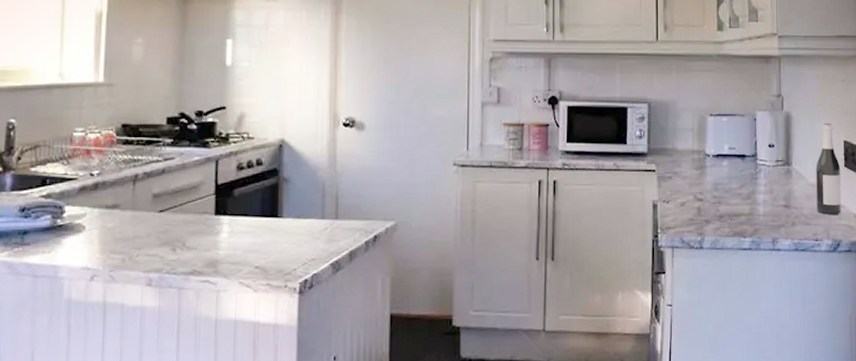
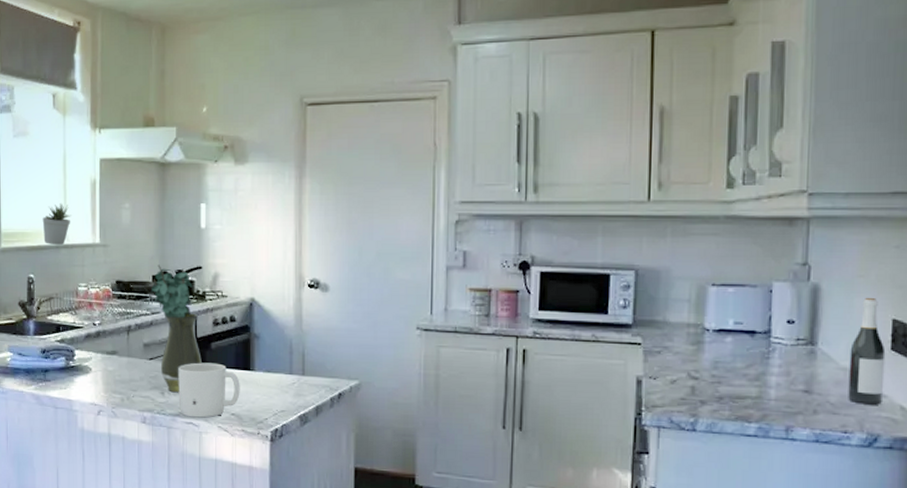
potted plant: none [30,38,69,85] -> present [42,203,71,246]
vase: none [163,105,222,247] -> present [150,264,202,392]
mug: none [193,211,266,276] -> present [178,362,240,419]

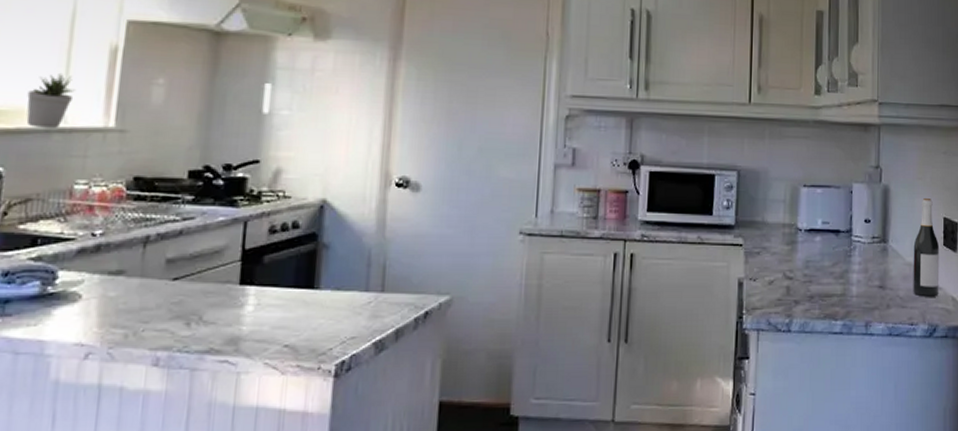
vase: present [150,264,202,392] -> none [183,156,249,321]
mug: present [178,362,240,419] -> none [210,281,299,355]

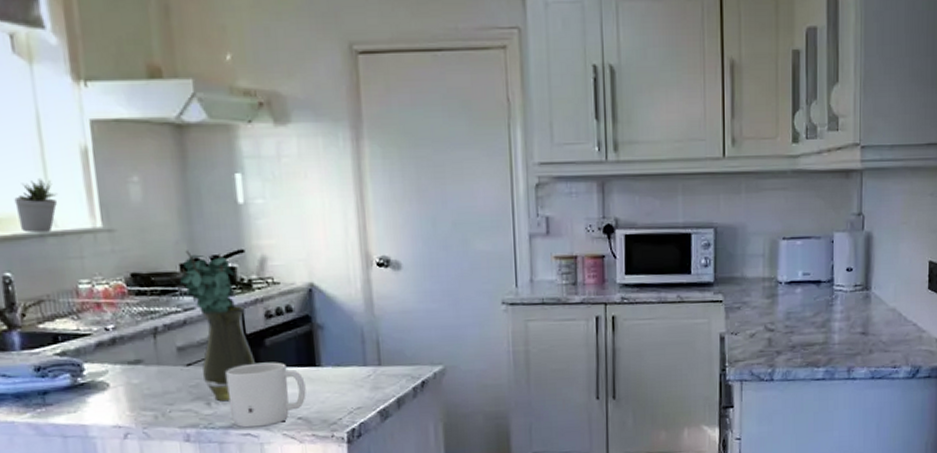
vase: none [183,156,249,321] -> present [179,250,255,401]
mug: none [210,281,299,355] -> present [226,362,306,429]
wine bottle: present [913,197,940,297] -> none [896,242,924,341]

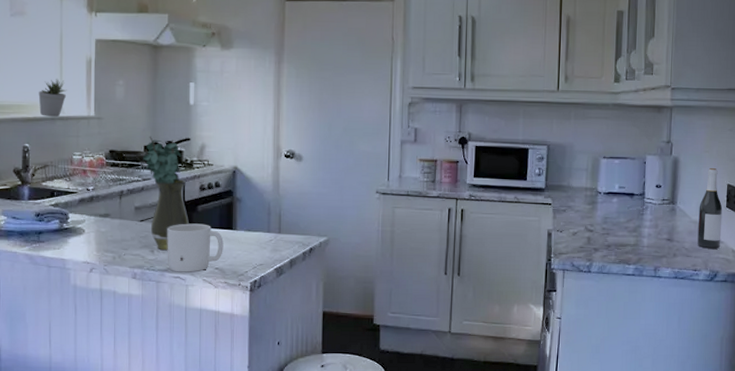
wine bottle: none [896,242,924,341] -> present [697,167,723,249]

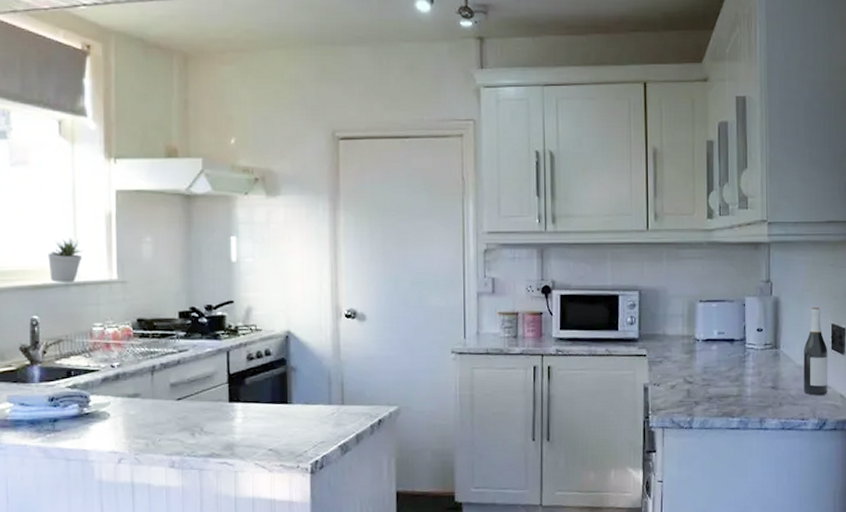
vase: present [142,136,189,250] -> none [177,300,235,432]
mug: present [167,223,224,273] -> none [210,399,278,458]

